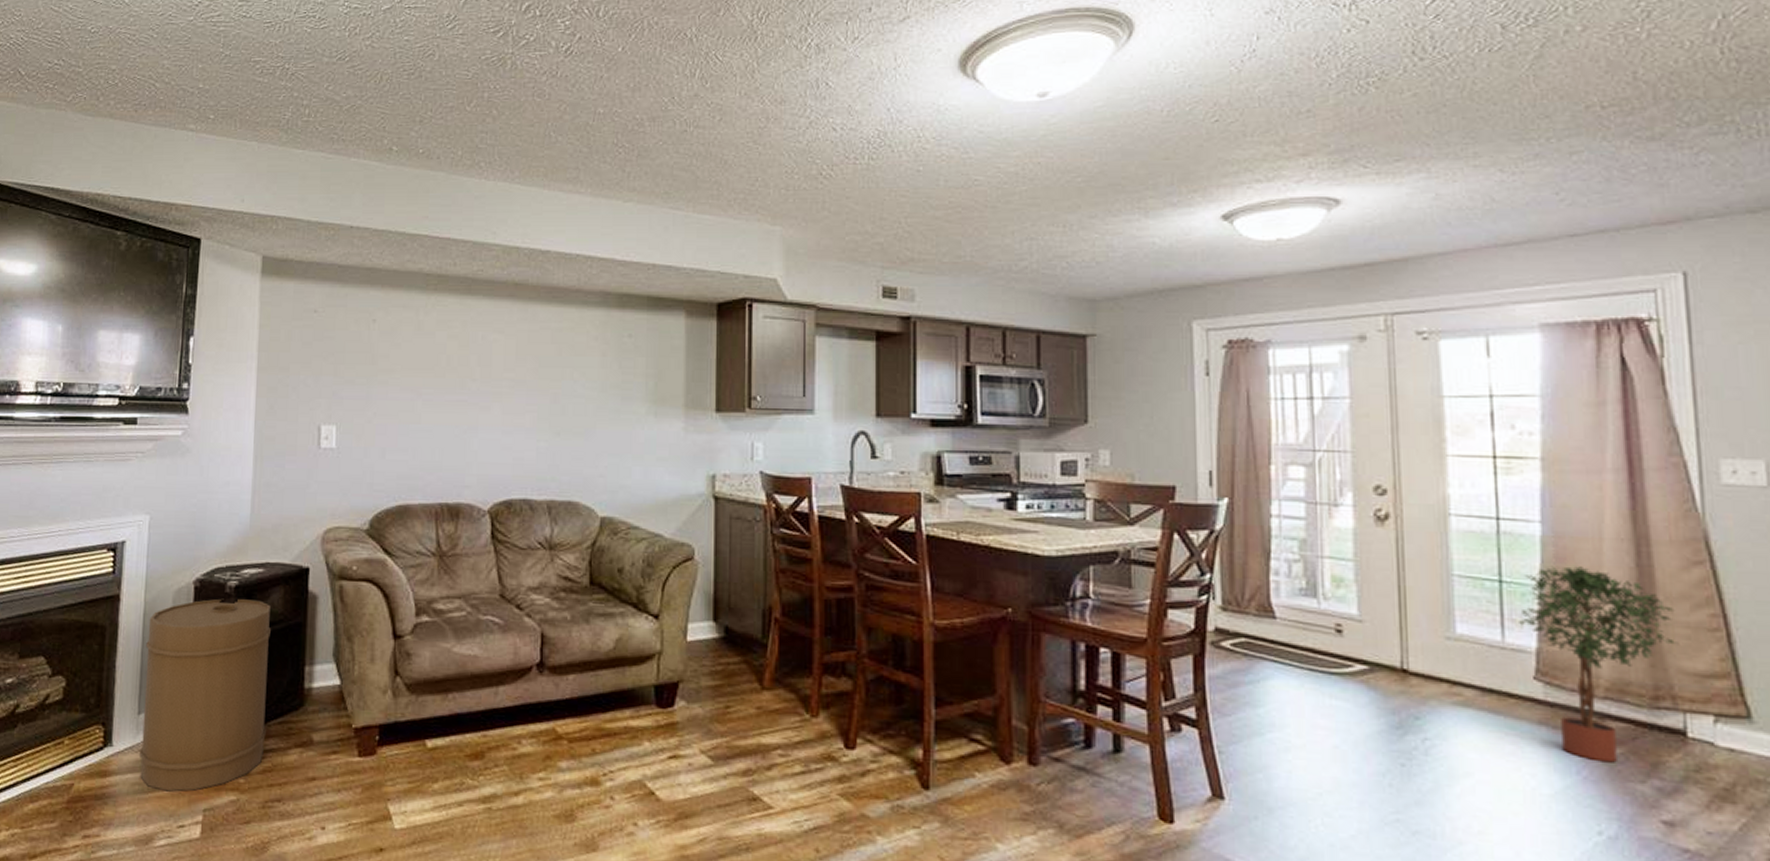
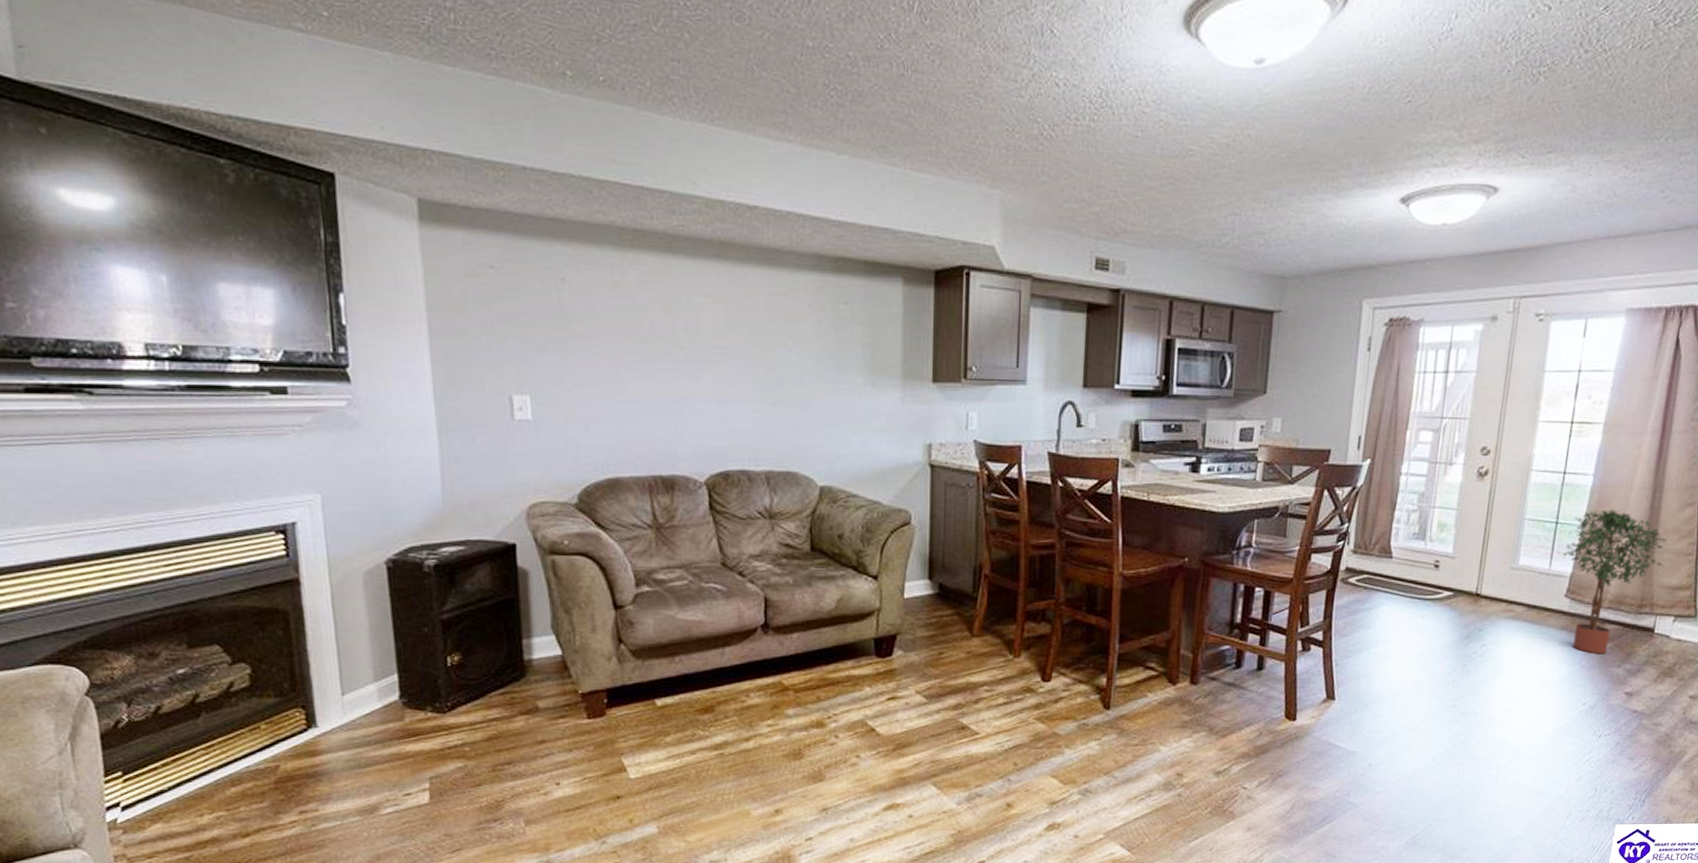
basket: present [138,598,271,792] -> none [338,578,488,764]

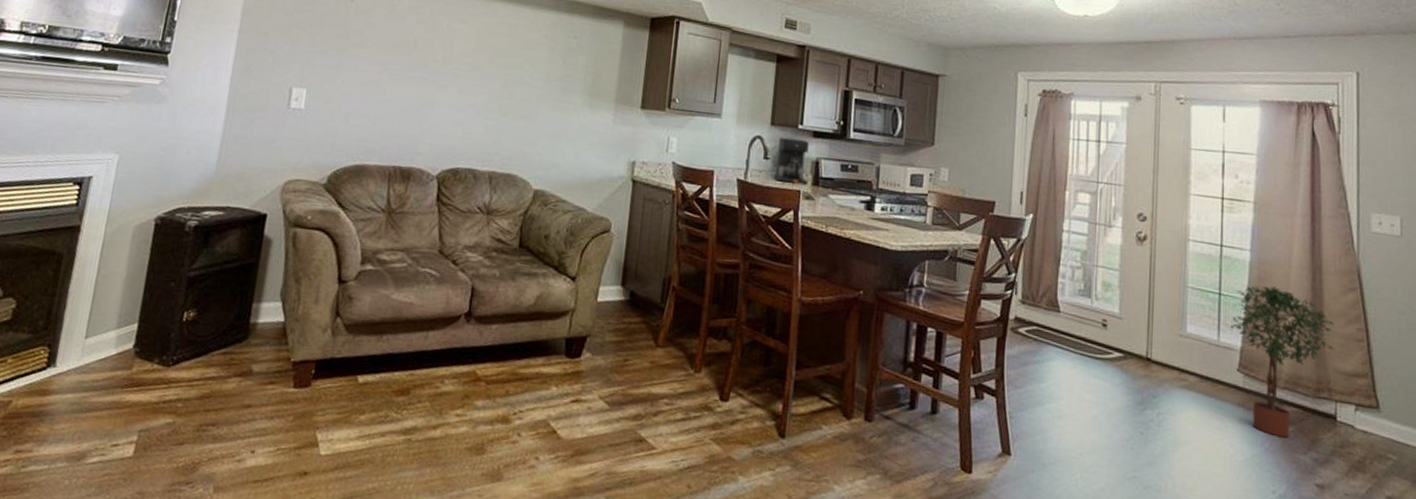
coffee maker: none [1089,400,1127,453] -> present [774,137,809,186]

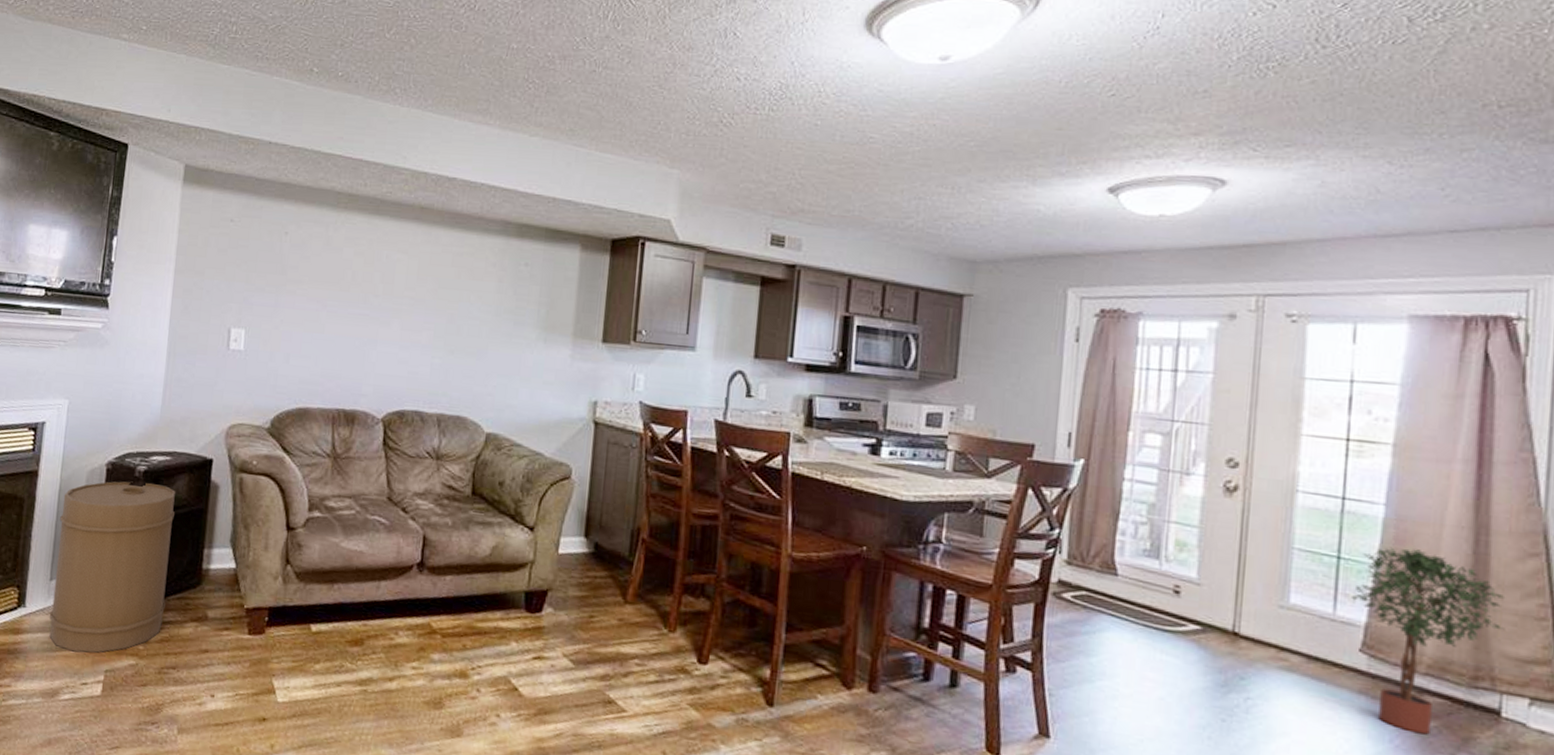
basket: none [80,236,226,413] -> present [49,481,175,653]
coffee maker: present [774,137,809,186] -> none [759,371,801,427]

